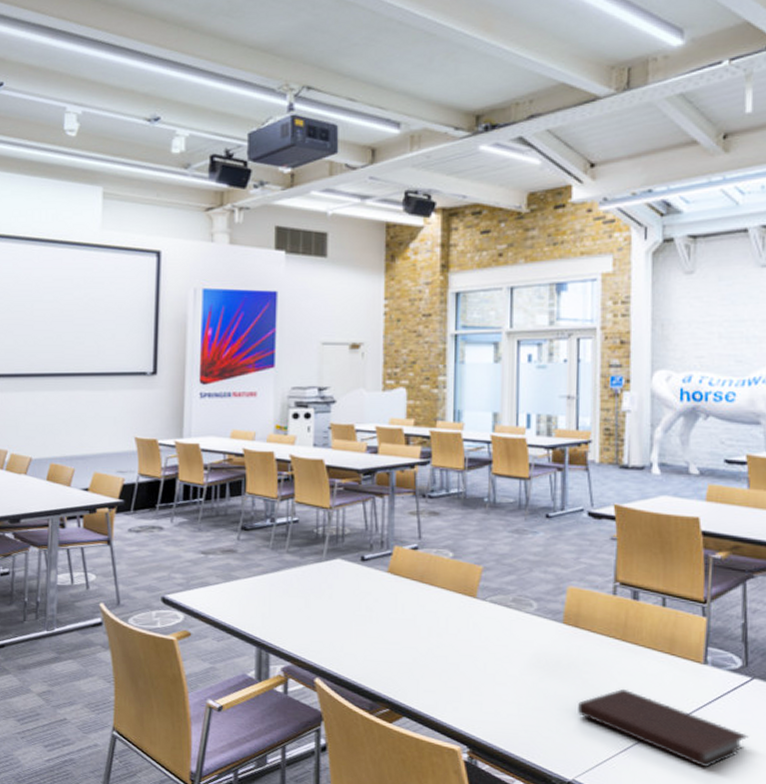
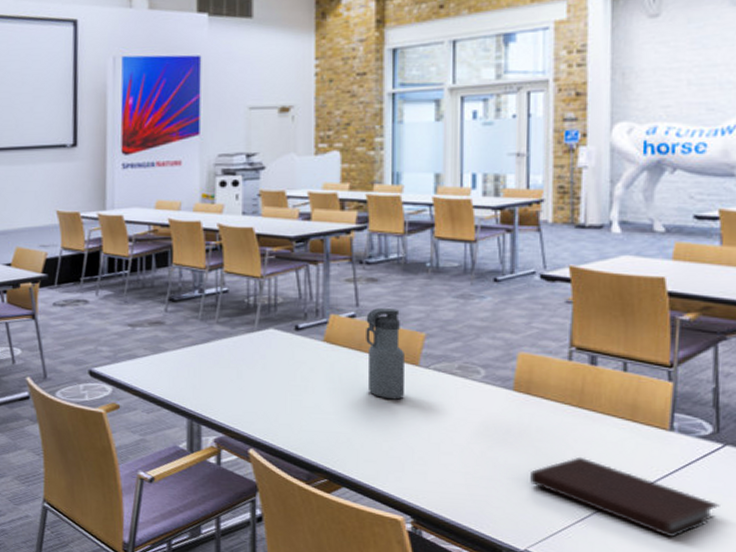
water bottle: none [427,541,464,631] -> present [366,308,406,400]

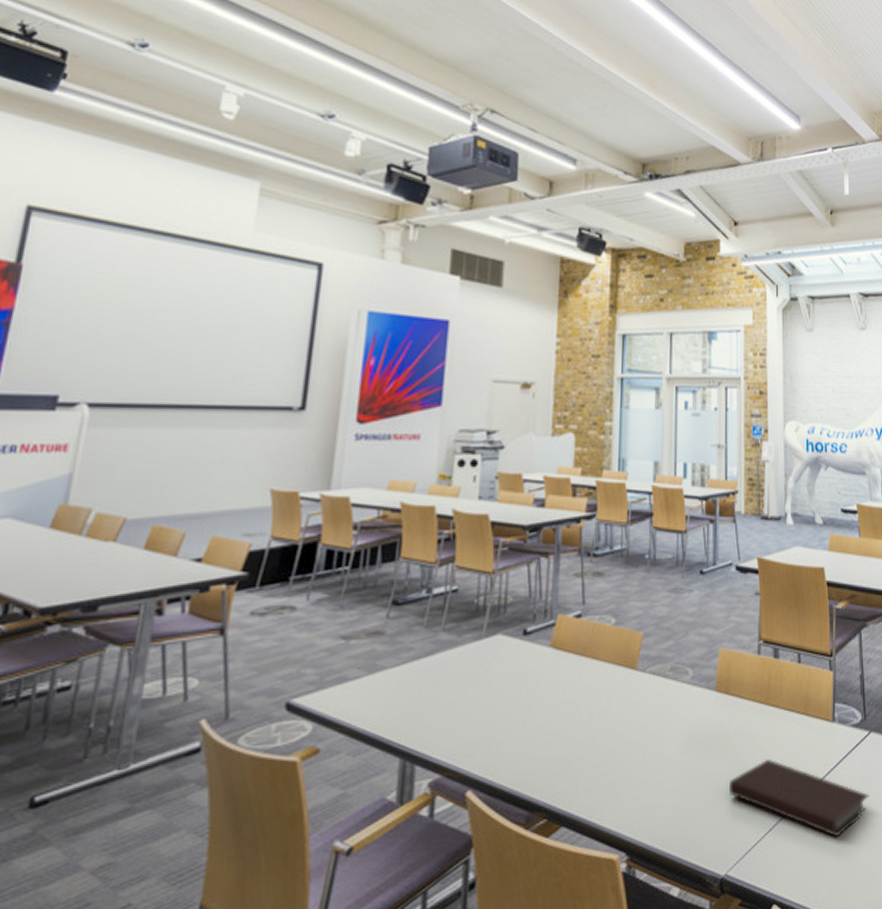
water bottle: present [366,308,406,400] -> none [589,606,625,712]

